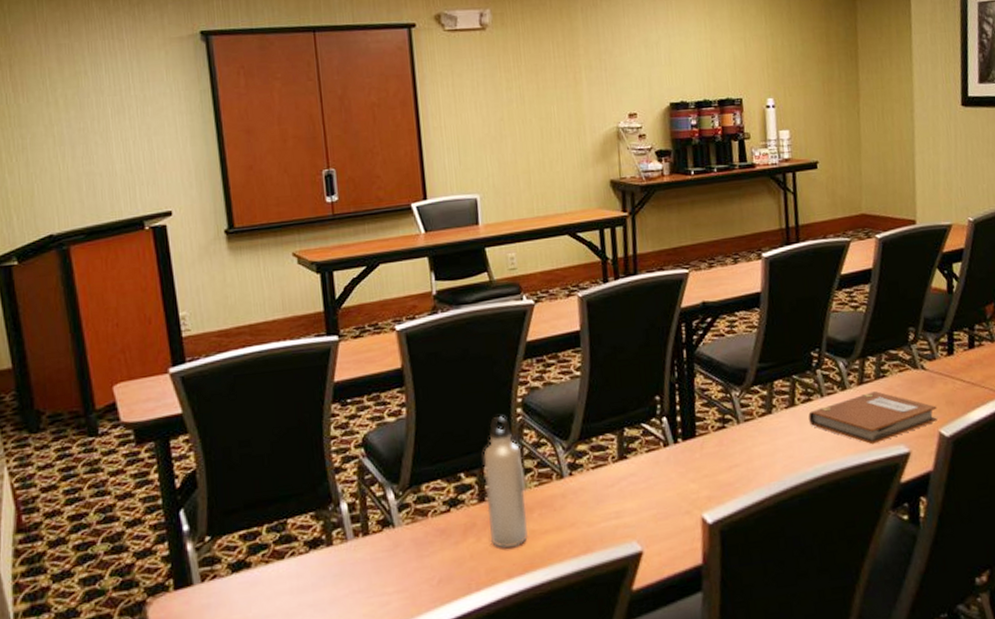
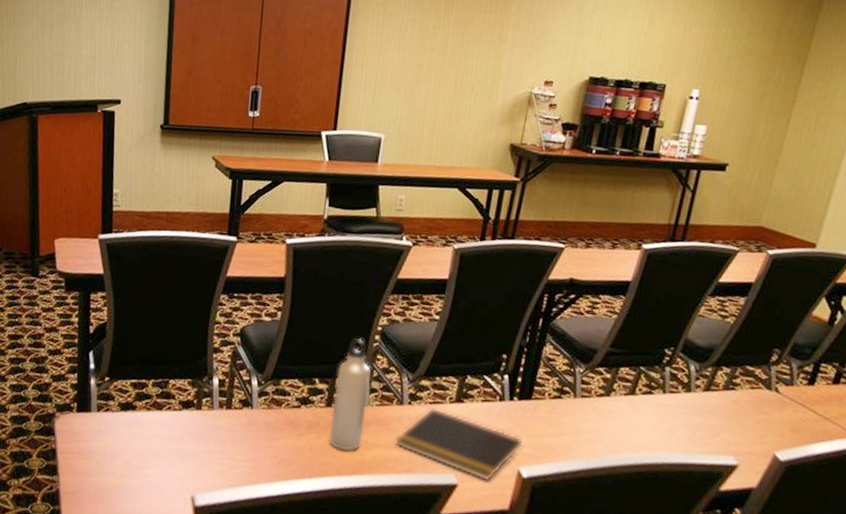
notepad: none [563,472,701,540] -> present [394,407,525,482]
notebook: present [808,391,937,445] -> none [644,400,780,449]

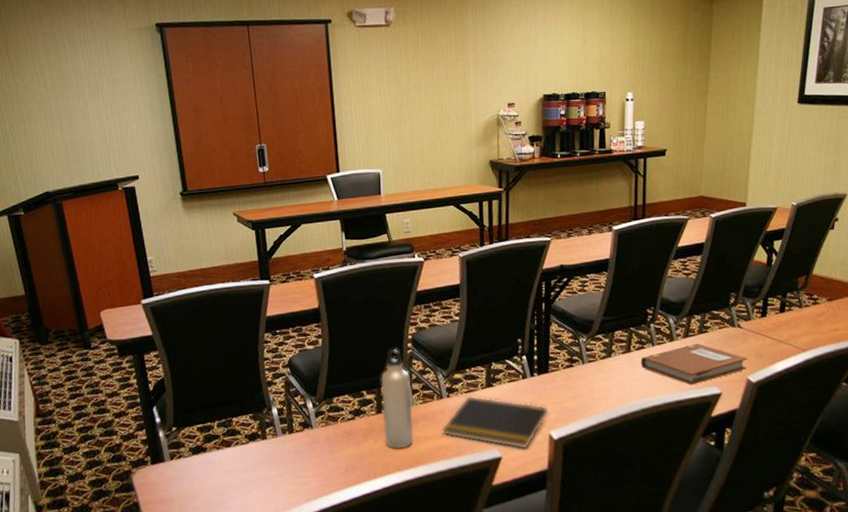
notebook: none [644,400,780,449] -> present [641,343,748,386]

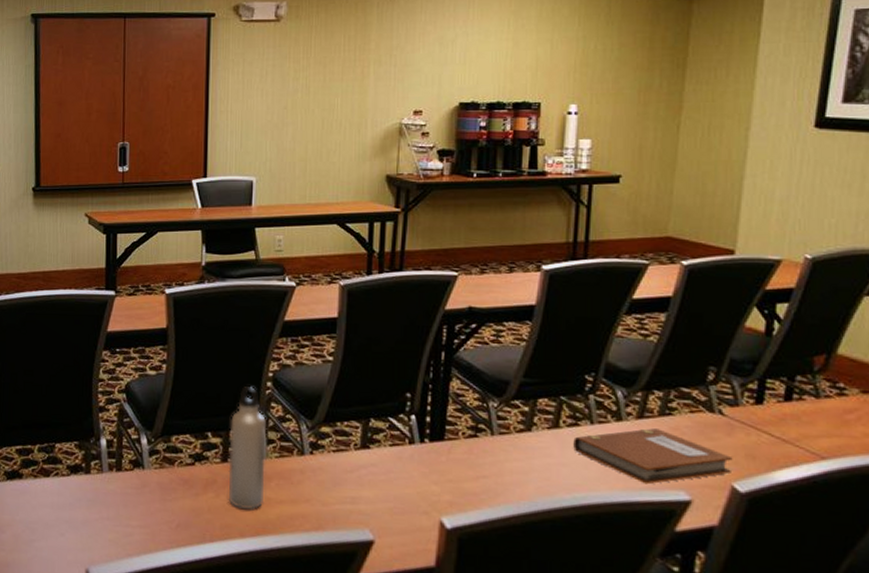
notepad: present [441,395,550,449] -> none [299,456,443,535]

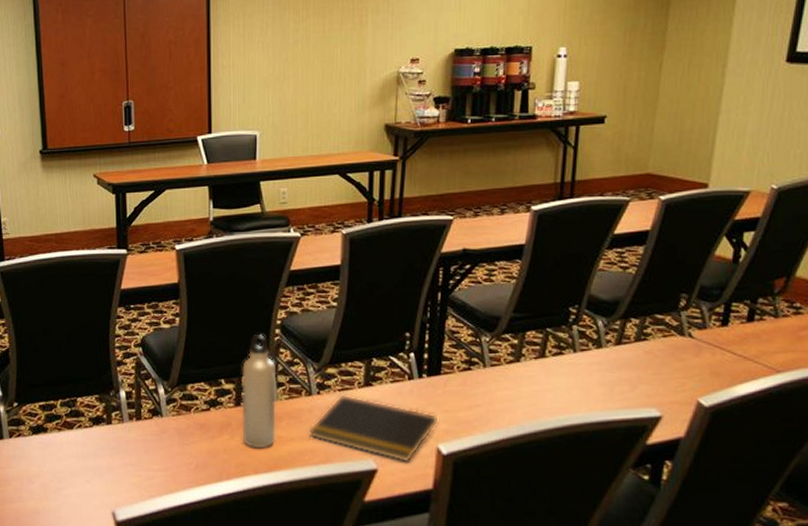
notepad: none [299,456,443,535] -> present [308,394,440,463]
notebook: present [573,428,733,485] -> none [558,353,699,404]

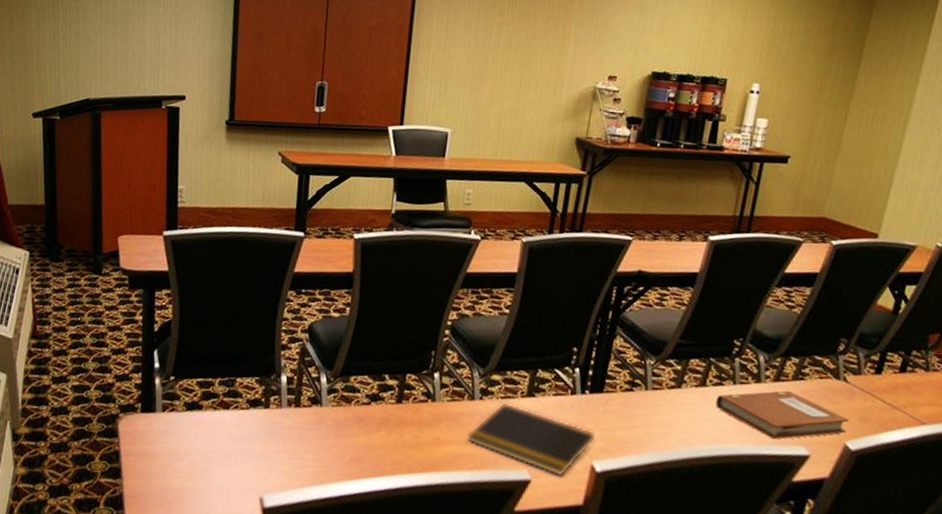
water bottle: present [241,335,277,449] -> none [399,333,442,449]
notebook: none [558,353,699,404] -> present [716,390,849,440]

